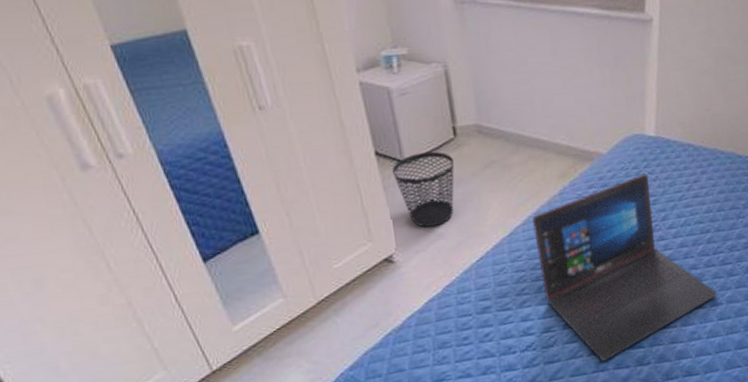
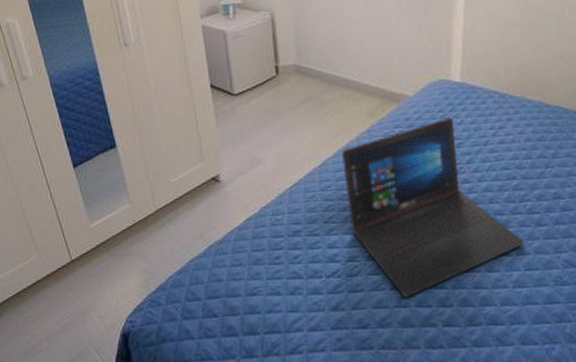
wastebasket: present [391,151,455,228] -> none [223,86,276,153]

